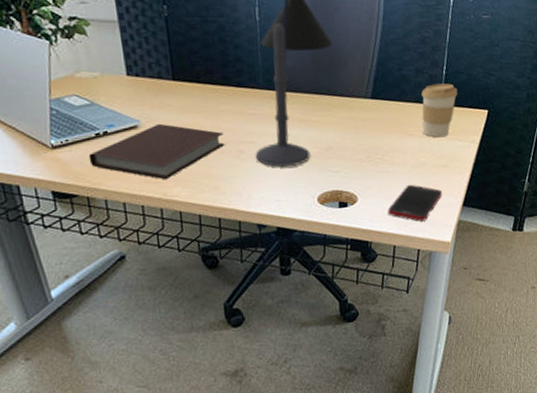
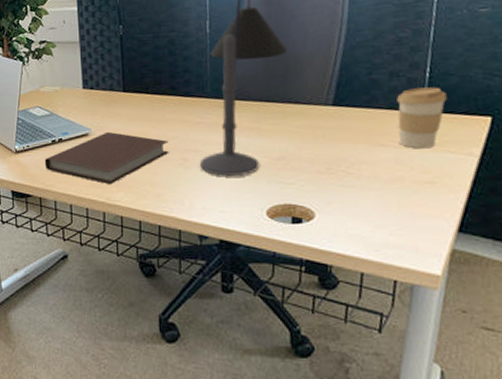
cell phone: present [387,184,442,222] -> none [353,202,427,247]

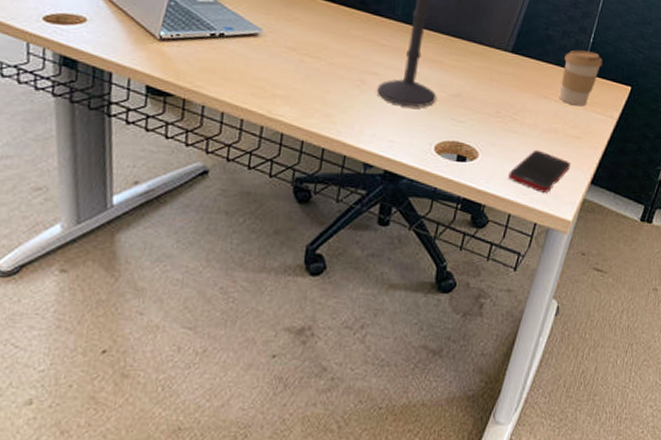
notebook: present [44,131,169,185] -> none [196,35,349,96]
cell phone: none [353,202,427,247] -> present [508,149,570,193]

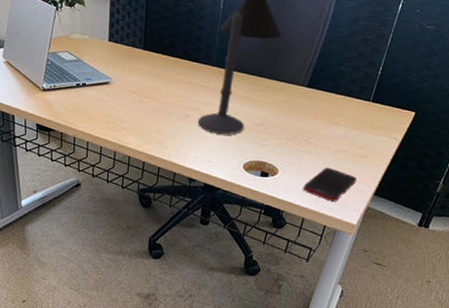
coffee cup: present [559,50,603,106] -> none [348,82,389,130]

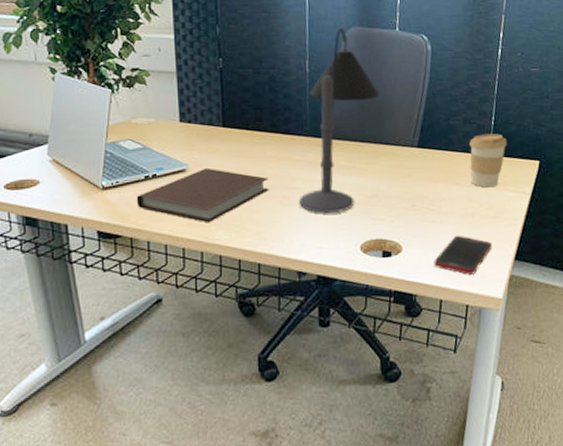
notebook: none [68,83,176,129] -> present [136,167,269,223]
coffee cup: none [348,82,389,130] -> present [469,134,507,188]

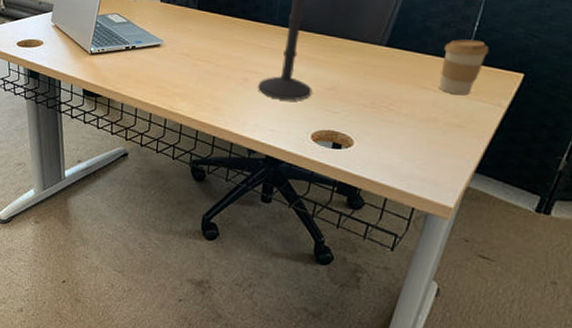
notebook: present [136,167,269,223] -> none [116,45,233,95]
cell phone: present [434,235,492,275] -> none [384,138,451,180]

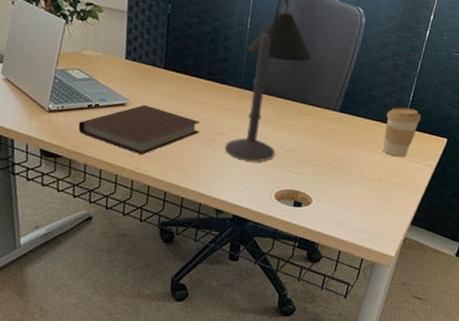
notebook: none [116,45,233,95] -> present [78,104,201,155]

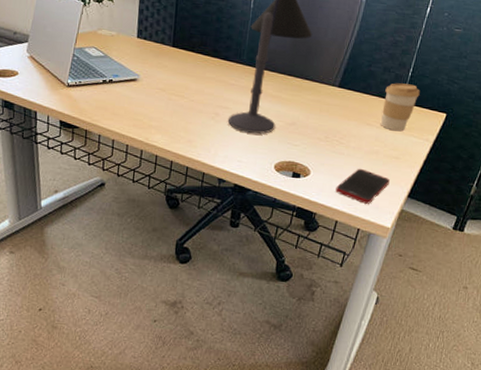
notebook: present [78,104,201,155] -> none [93,80,205,127]
cell phone: none [338,195,393,233] -> present [335,168,390,204]

